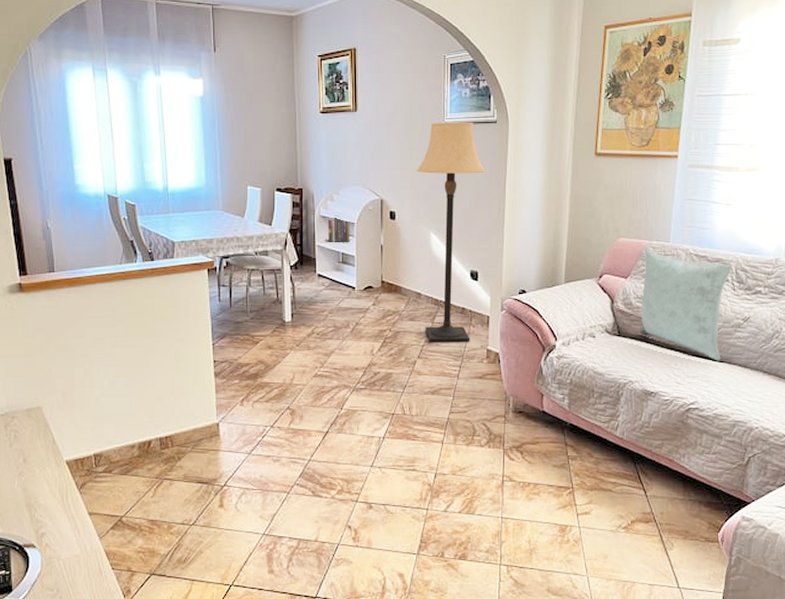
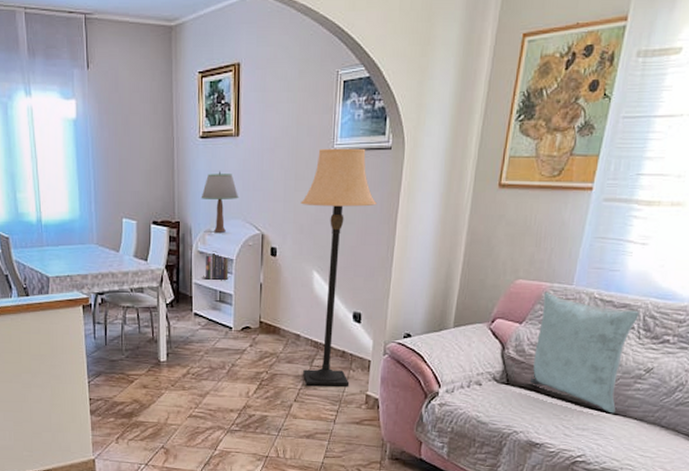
table lamp: none [322,142,359,198] -> present [201,171,239,233]

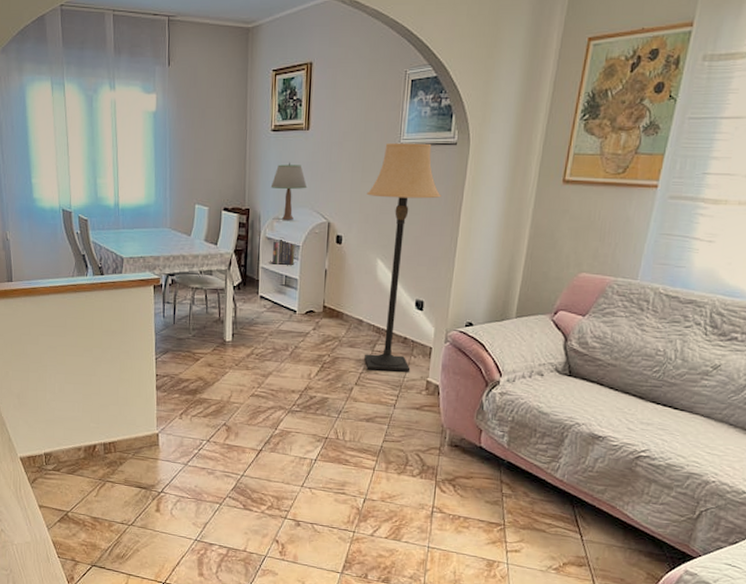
pillow: present [529,292,640,414] -> none [592,285,707,410]

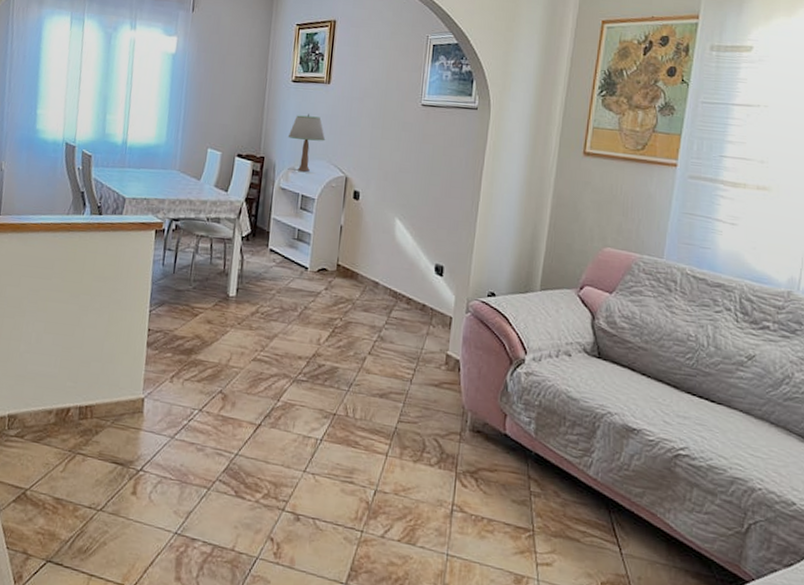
books: present [272,237,296,265] -> none [285,188,311,218]
lamp: present [364,142,441,372] -> none [379,102,462,343]

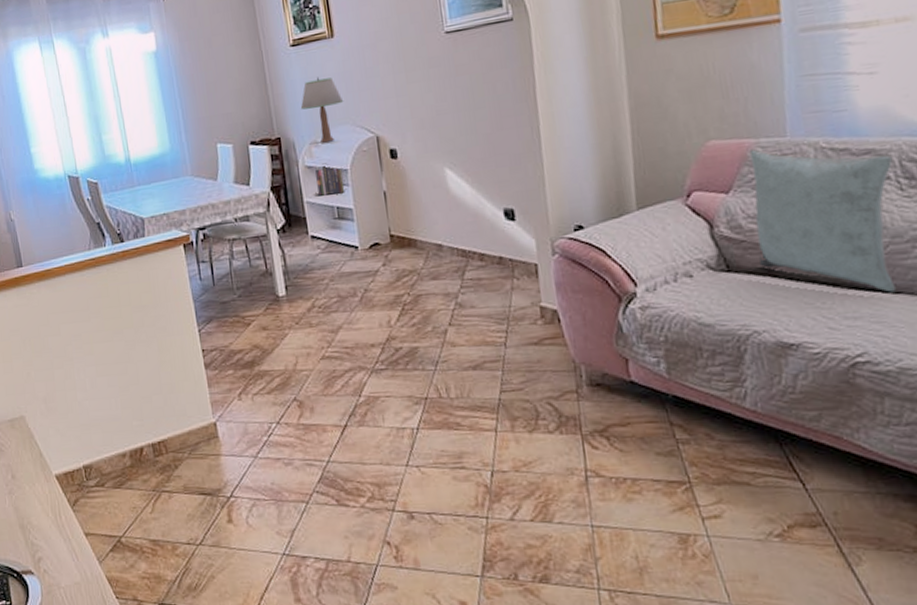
books: none [285,188,311,218] -> present [315,163,345,196]
pillow: none [623,262,736,403] -> present [749,150,896,293]

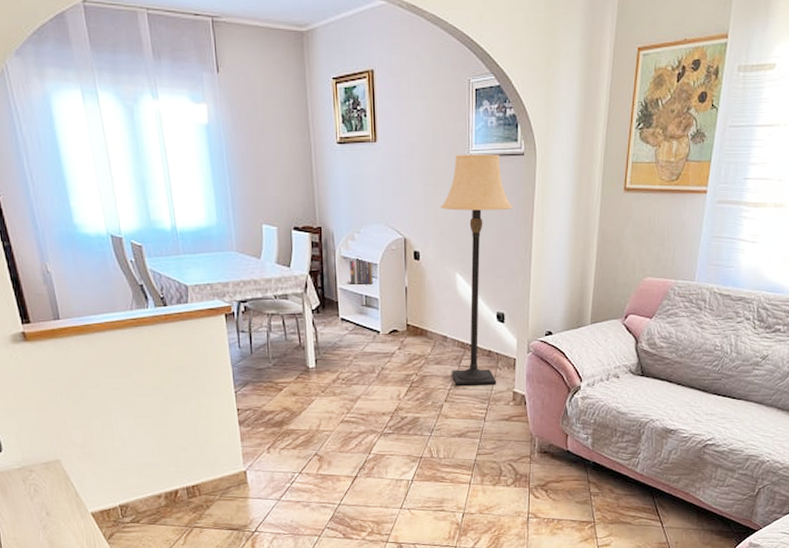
table lamp: present [300,77,344,143] -> none [341,176,380,237]
lamp: none [416,24,516,304] -> present [440,154,513,386]
pillow: present [749,150,896,293] -> none [662,288,754,399]

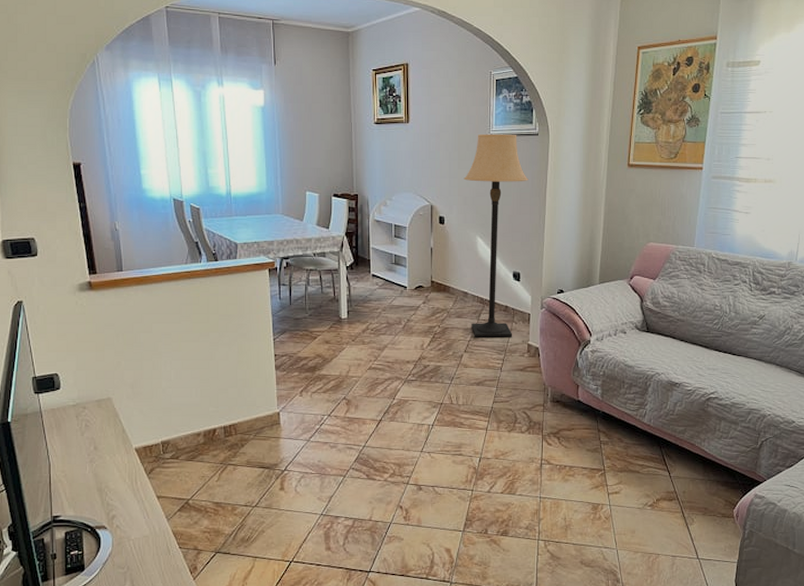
books: present [350,256,374,284] -> none [382,220,402,245]

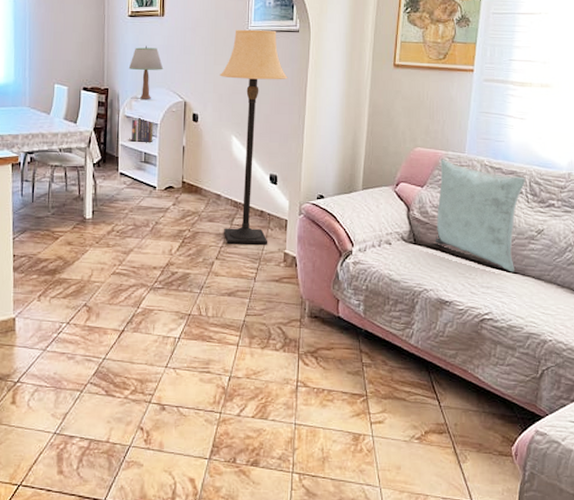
table lamp: none [376,152,410,204] -> present [128,45,164,99]
books: none [382,220,402,245] -> present [132,116,154,142]
pillow: none [666,252,750,355] -> present [435,159,526,272]

